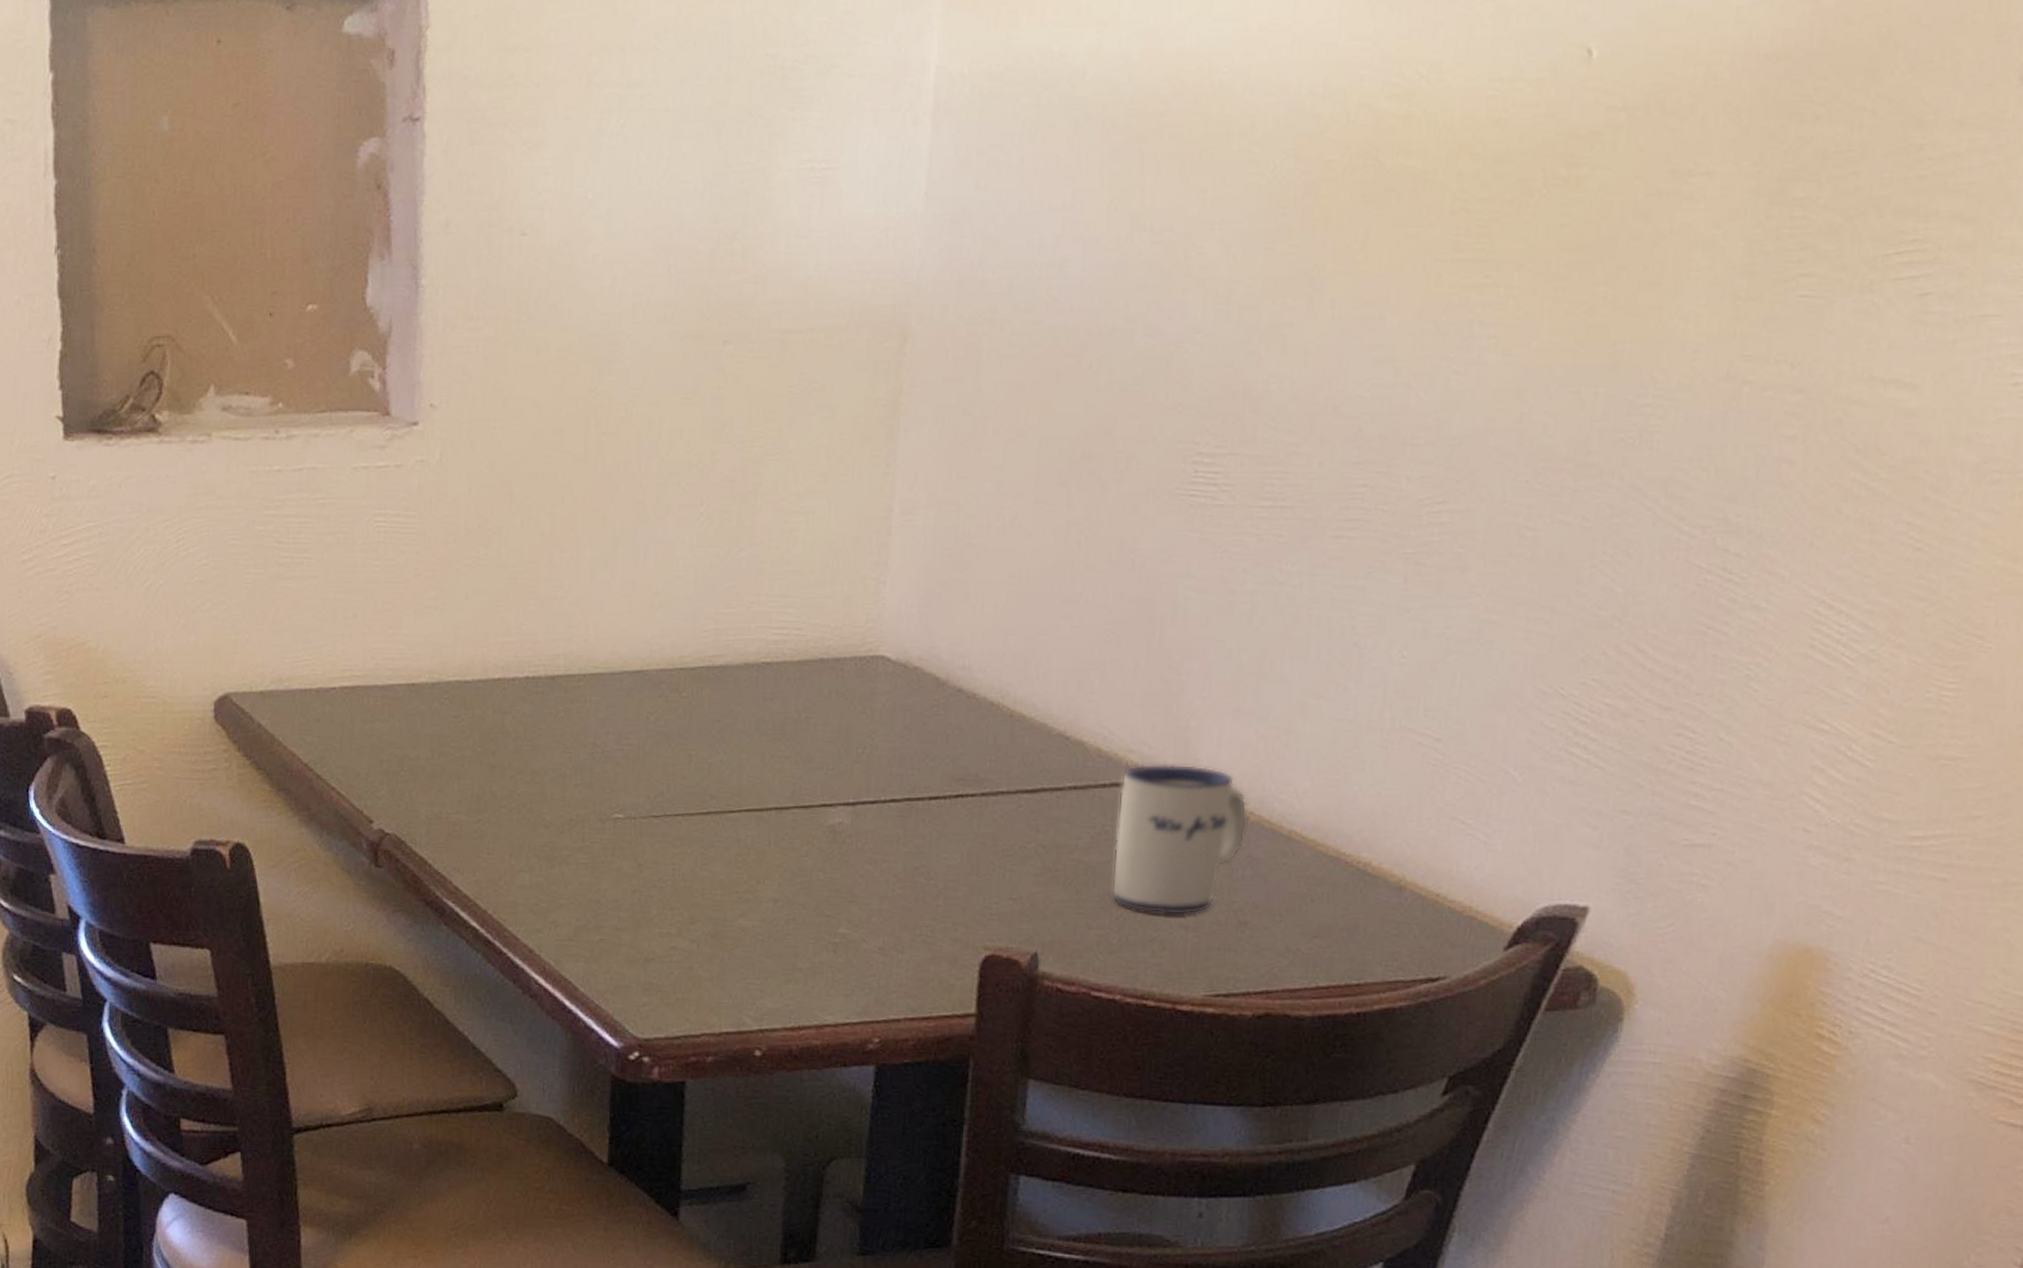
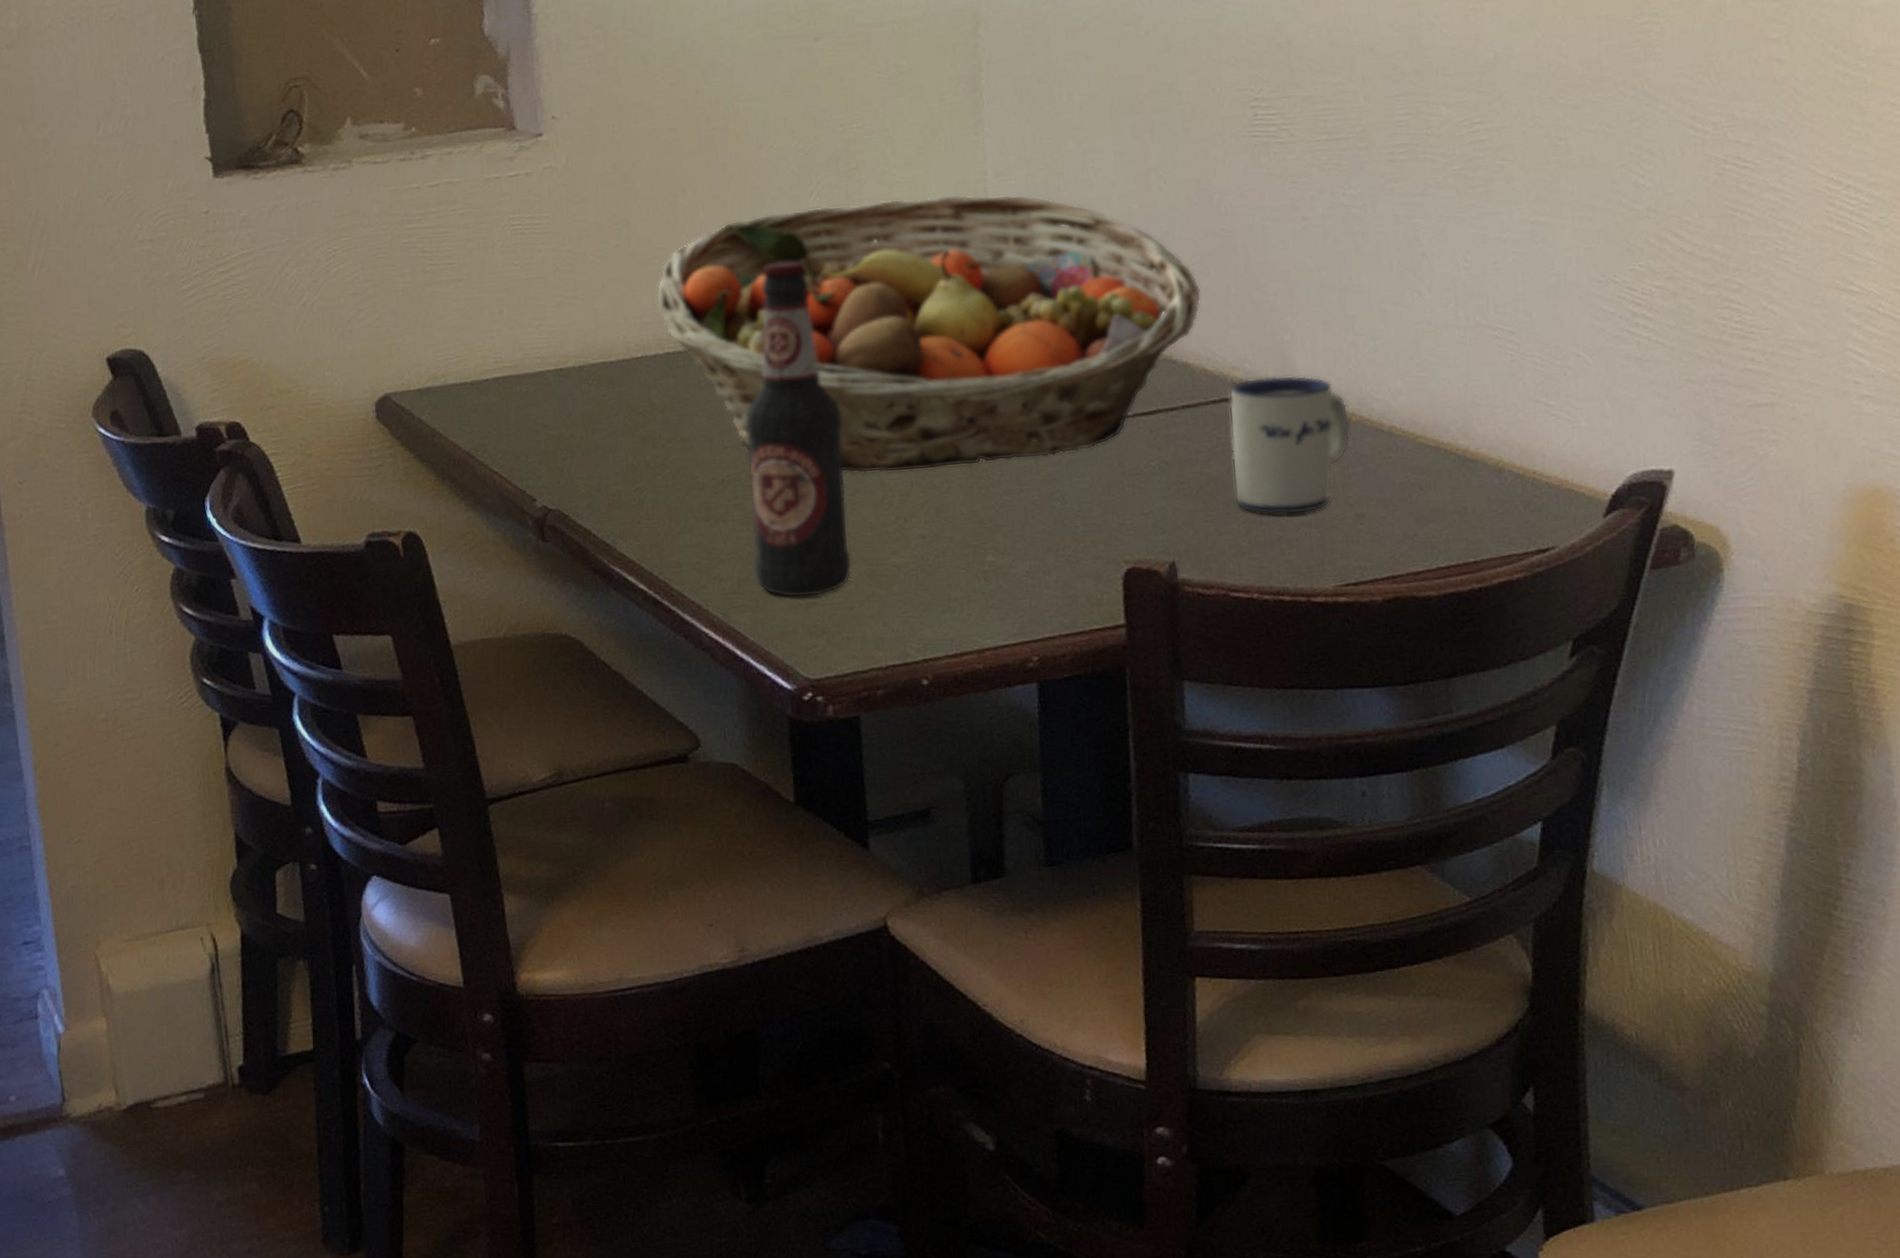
fruit basket: none [521,530,1108,830] -> present [656,194,1202,473]
bottle: none [592,588,704,953] -> present [745,261,852,598]

